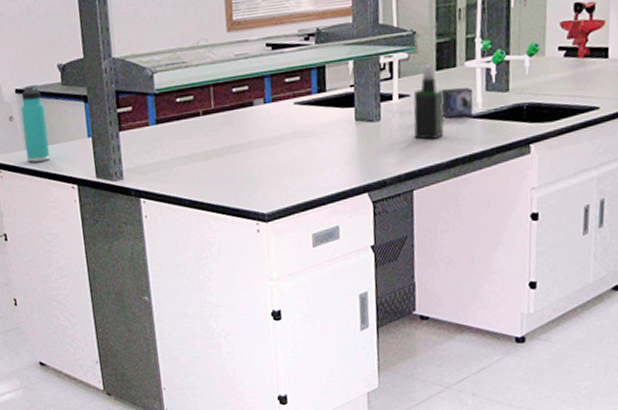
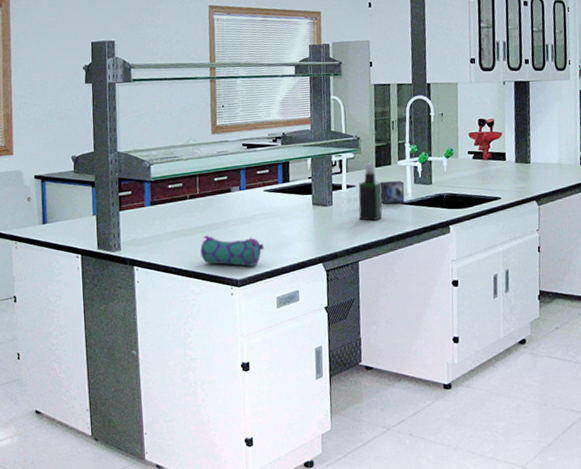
thermos bottle: present [20,85,51,162] -> none [38,172,60,236]
pencil case: none [218,159,296,198] -> present [200,235,264,267]

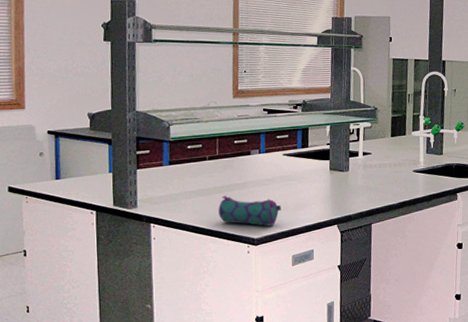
spray bottle: present [358,162,383,221] -> none [373,132,397,187]
small box: present [380,180,405,204] -> none [394,150,418,172]

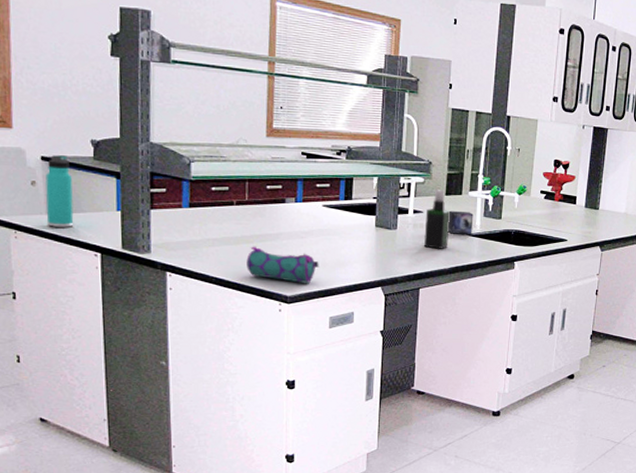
thermos bottle: none [51,128,74,191] -> present [45,155,74,227]
spray bottle: none [373,132,397,187] -> present [424,190,451,249]
small box: none [394,150,418,172] -> present [448,210,473,235]

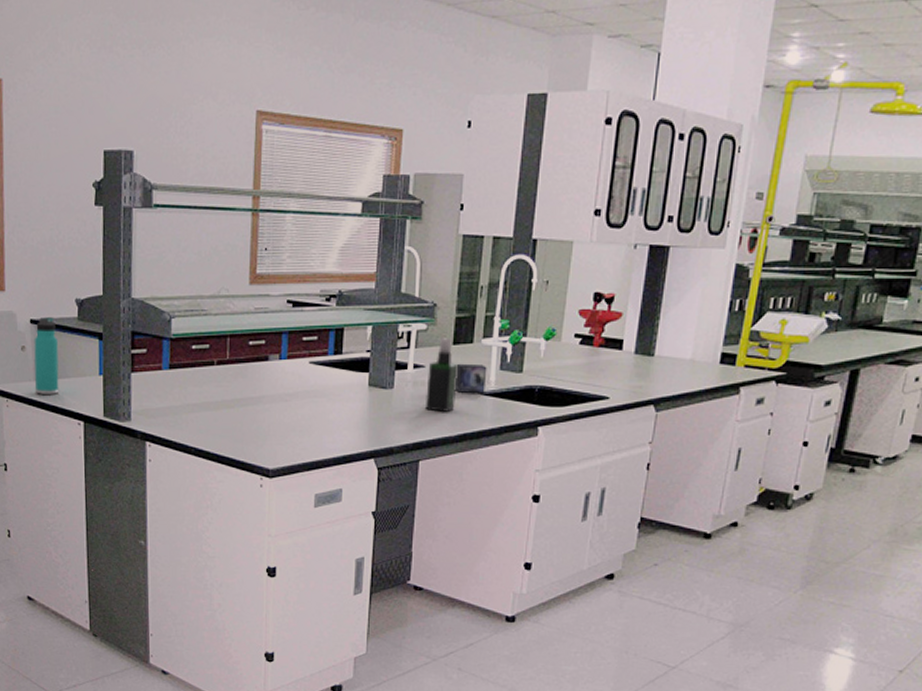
pencil case: present [246,246,319,284] -> none [227,411,304,456]

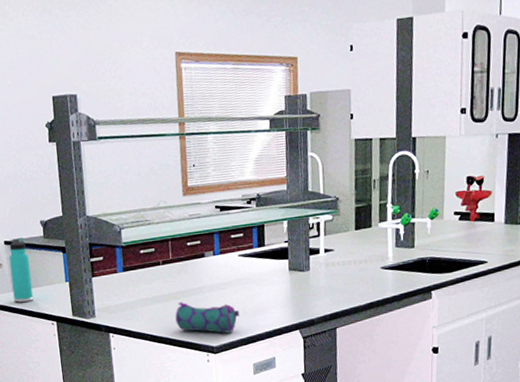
pencil case: none [227,411,304,456] -> present [175,301,240,334]
spray bottle: present [426,338,459,412] -> none [336,225,362,286]
small box: present [455,363,487,394] -> none [360,244,386,269]

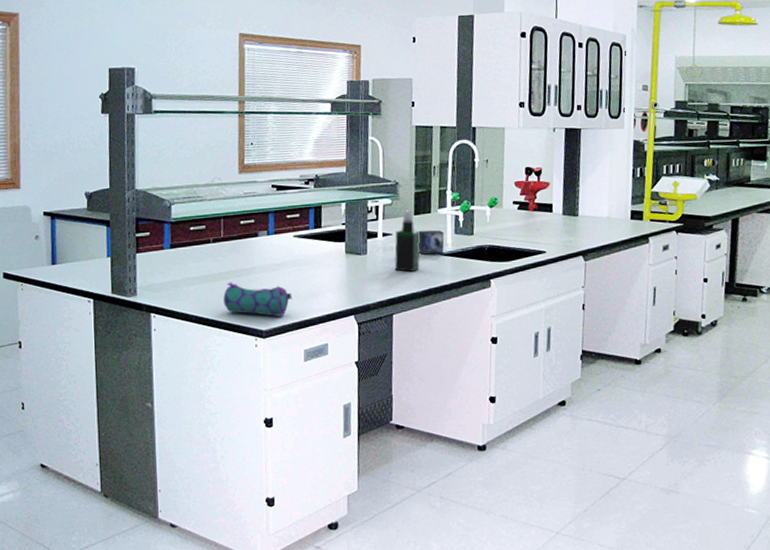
thermos bottle: present [9,238,34,303] -> none [47,209,71,277]
spray bottle: none [336,225,362,286] -> present [394,210,421,272]
small box: none [360,244,386,269] -> present [418,230,445,255]

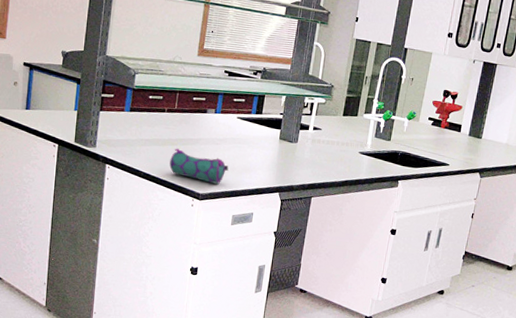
spray bottle: present [394,210,421,272] -> none [320,110,346,164]
small box: present [418,230,445,255] -> none [342,129,366,153]

